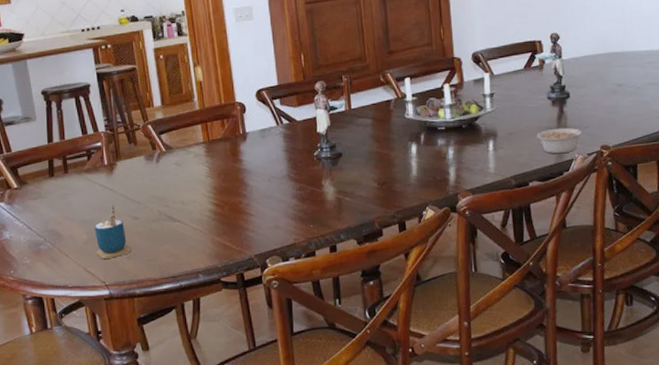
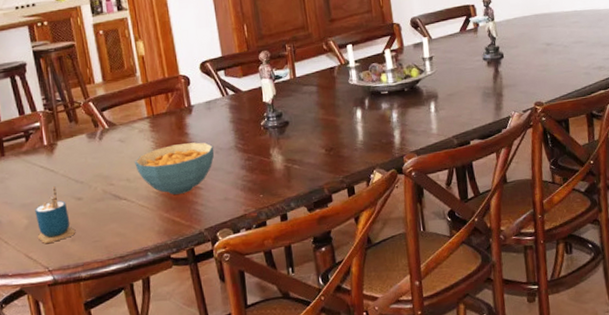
cereal bowl: none [190,169,267,220] -> present [135,142,215,195]
legume: present [536,125,590,154] -> none [475,83,524,112]

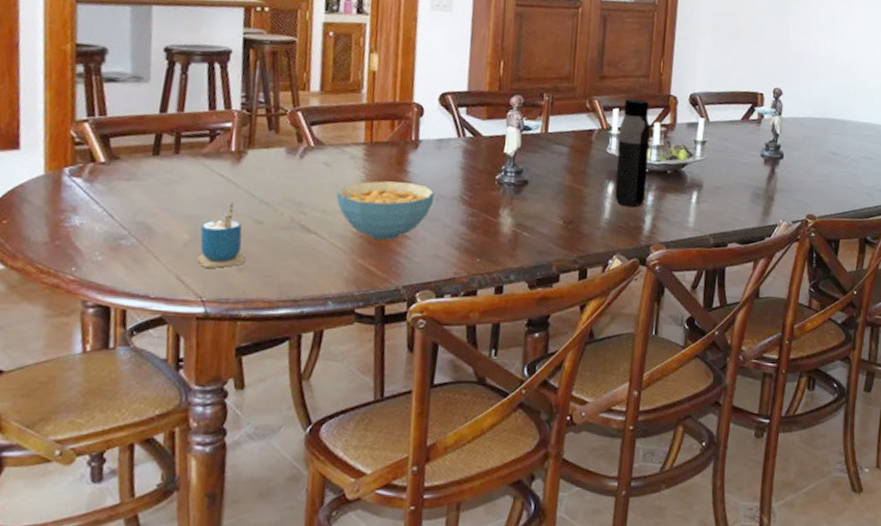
water bottle: none [355,32,391,127] -> present [615,98,651,207]

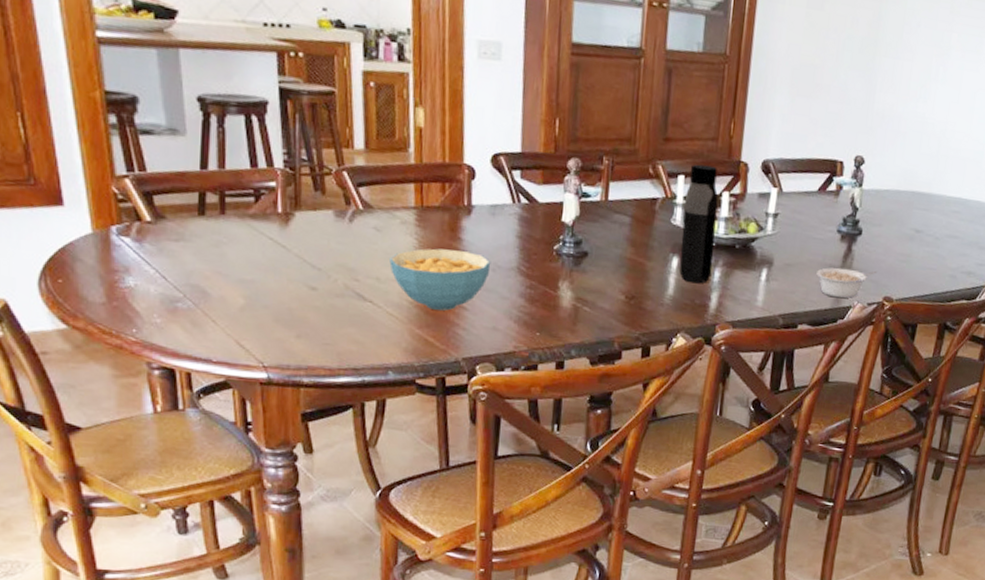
cup: present [196,202,245,269] -> none [254,266,302,335]
legume: none [743,189,799,218] -> present [816,267,877,299]

